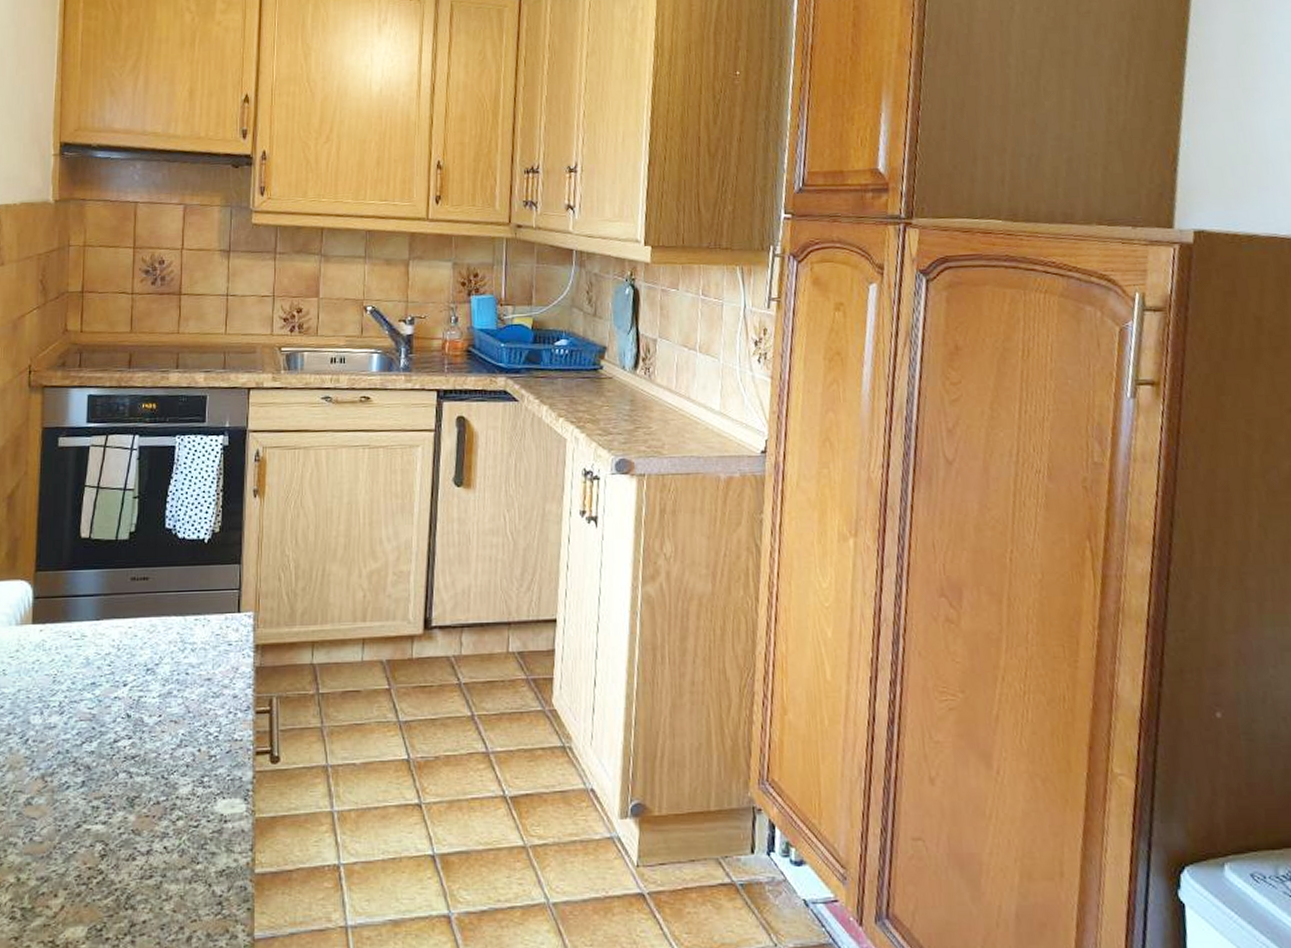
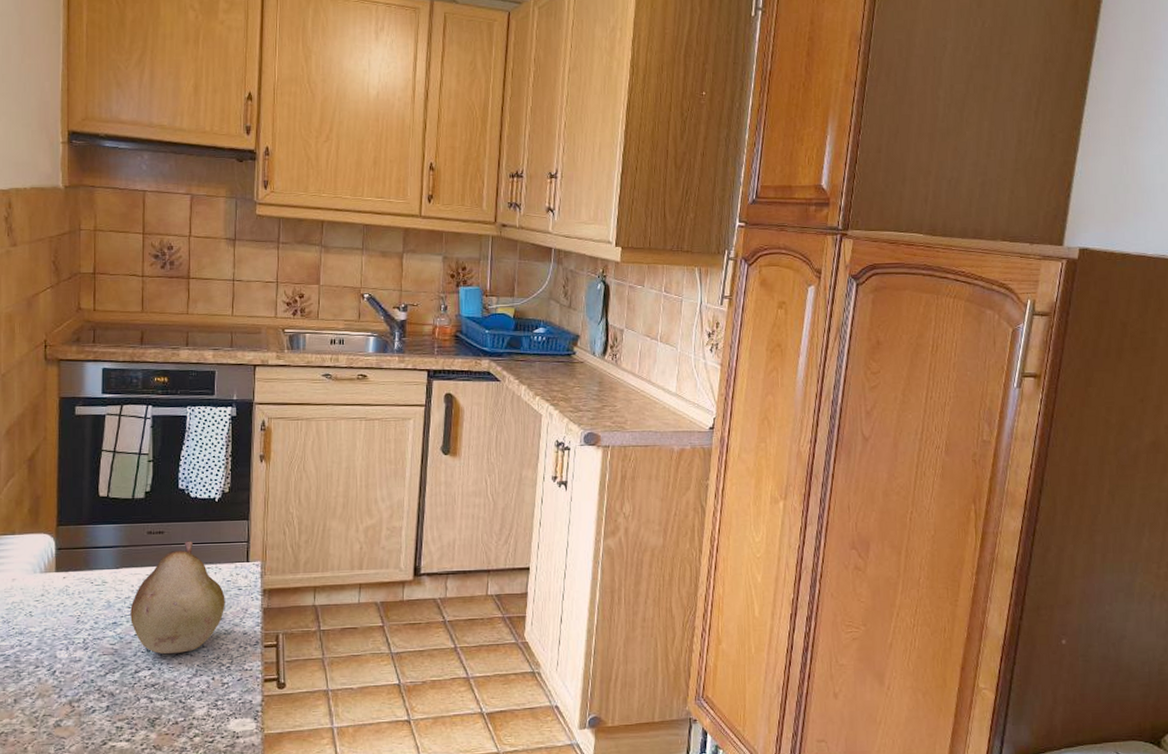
fruit: none [110,588,214,720] -> present [130,541,225,654]

